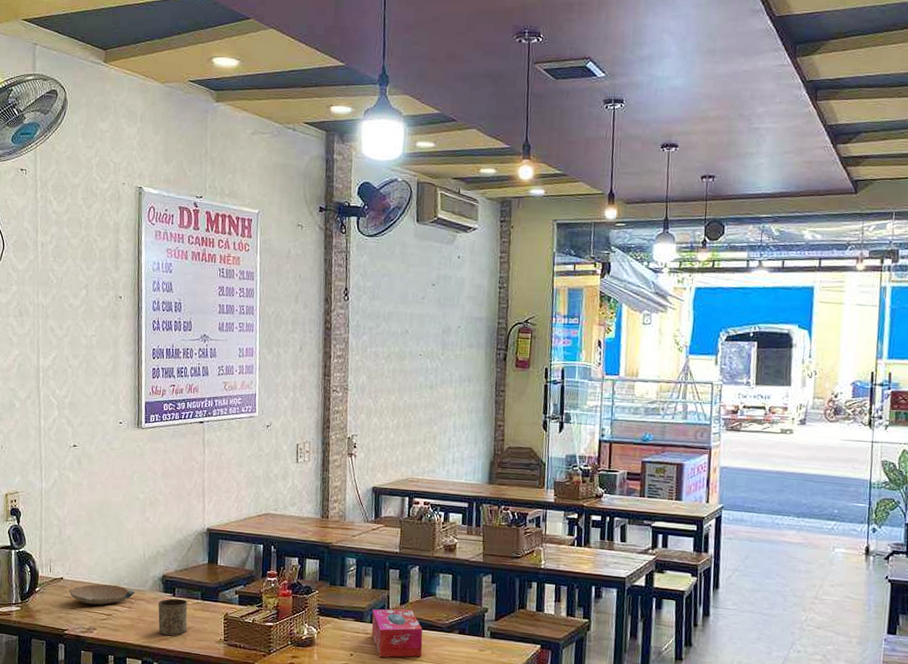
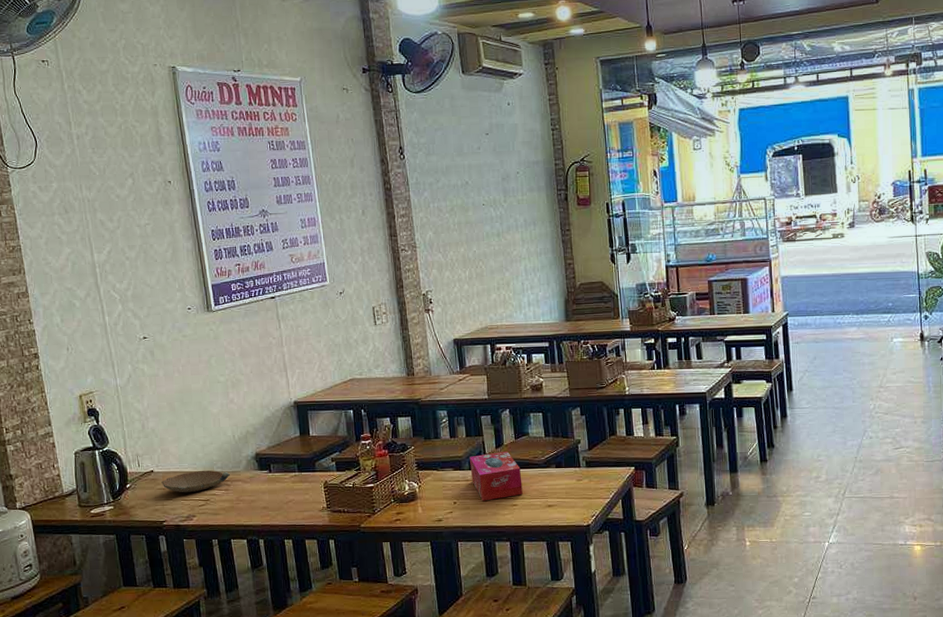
cup: present [158,598,188,637] -> none [255,474,288,512]

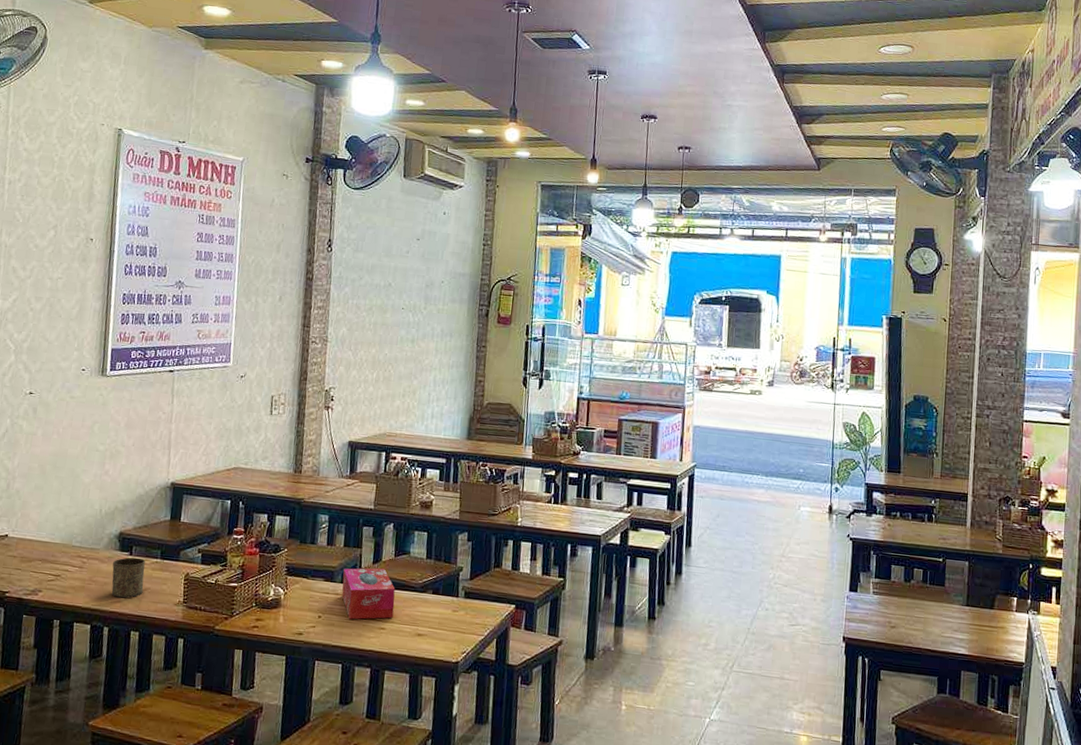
bowl: present [161,470,230,493] -> none [13,542,88,565]
cup: none [255,474,288,512] -> present [111,557,145,599]

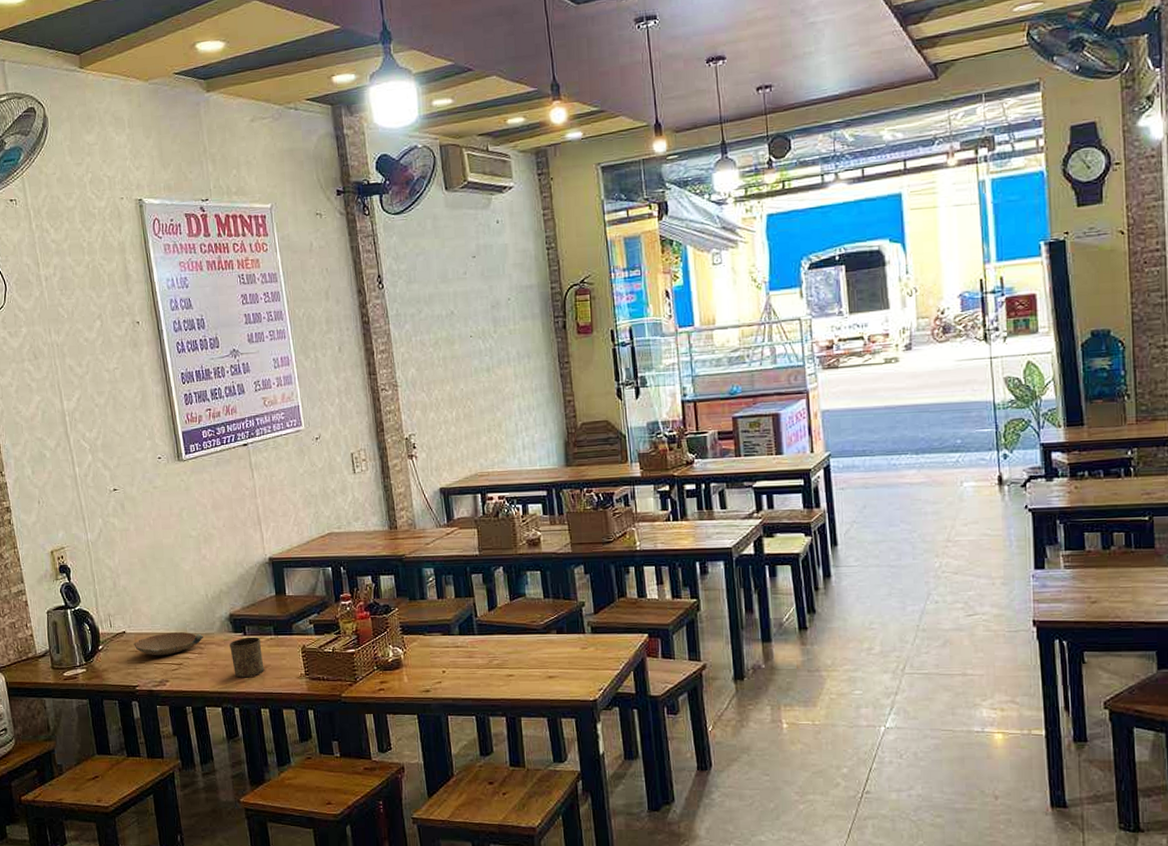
bowl: none [13,542,88,565] -> present [134,632,203,656]
tissue box: present [342,567,395,620] -> none [459,614,520,670]

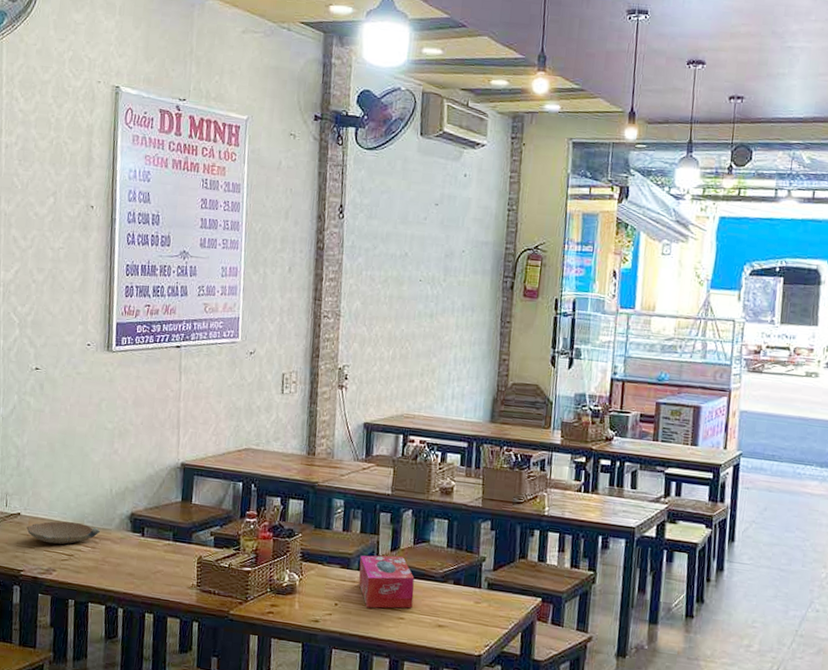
cup: present [230,636,265,678] -> none [124,539,158,580]
tissue box: none [459,614,520,670] -> present [358,555,415,609]

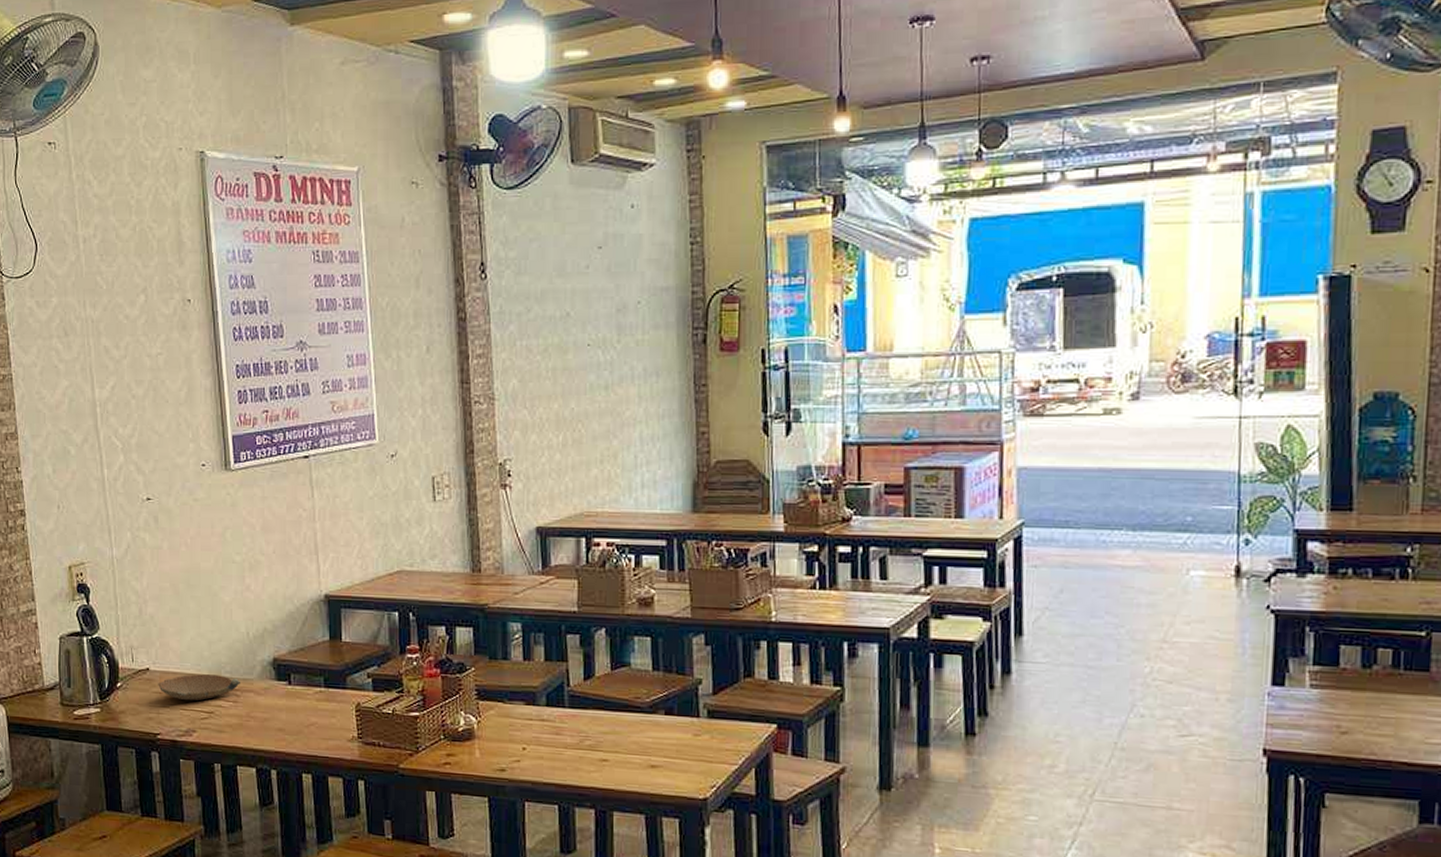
tissue box: present [358,555,415,609] -> none [547,684,617,751]

